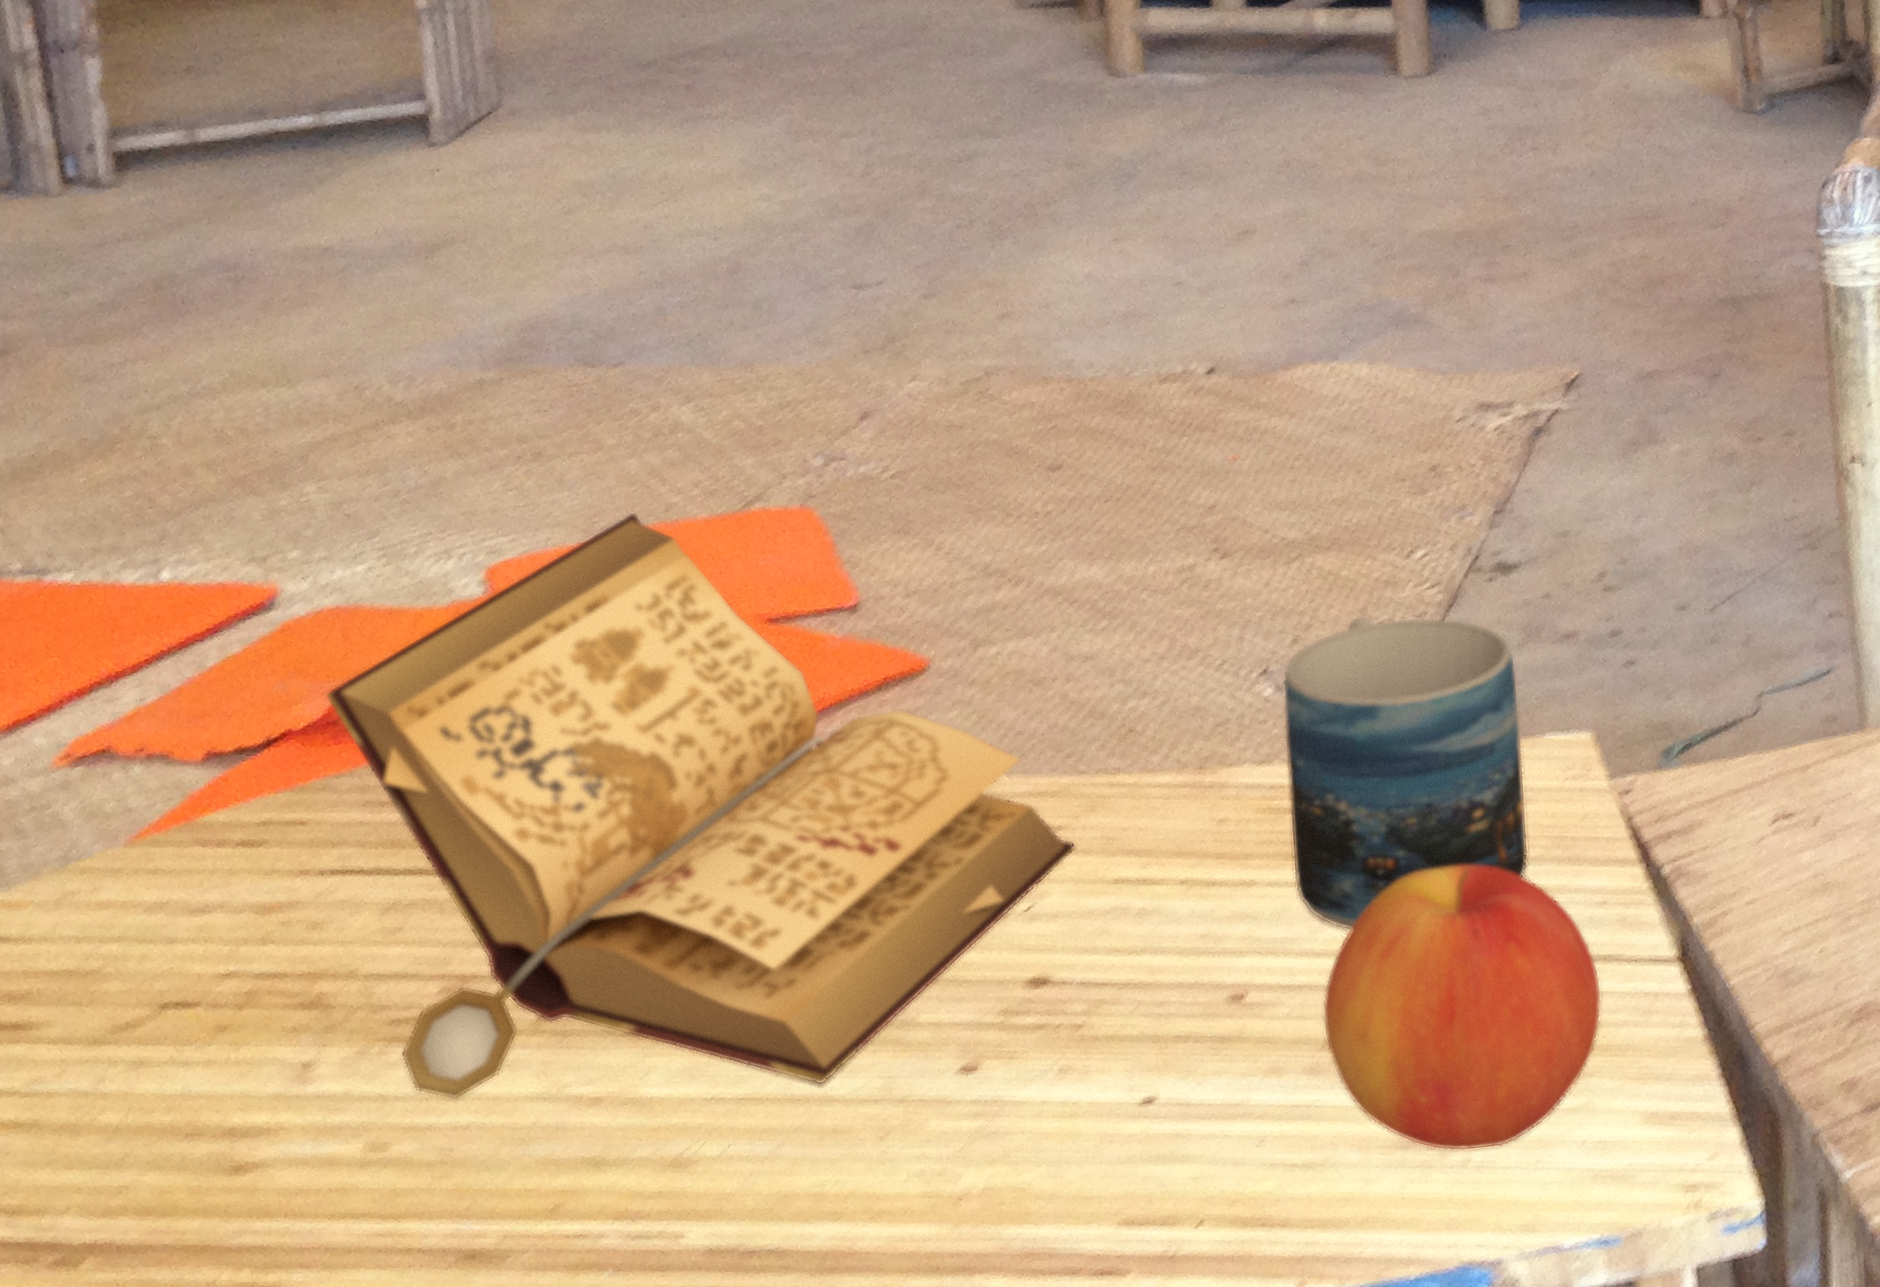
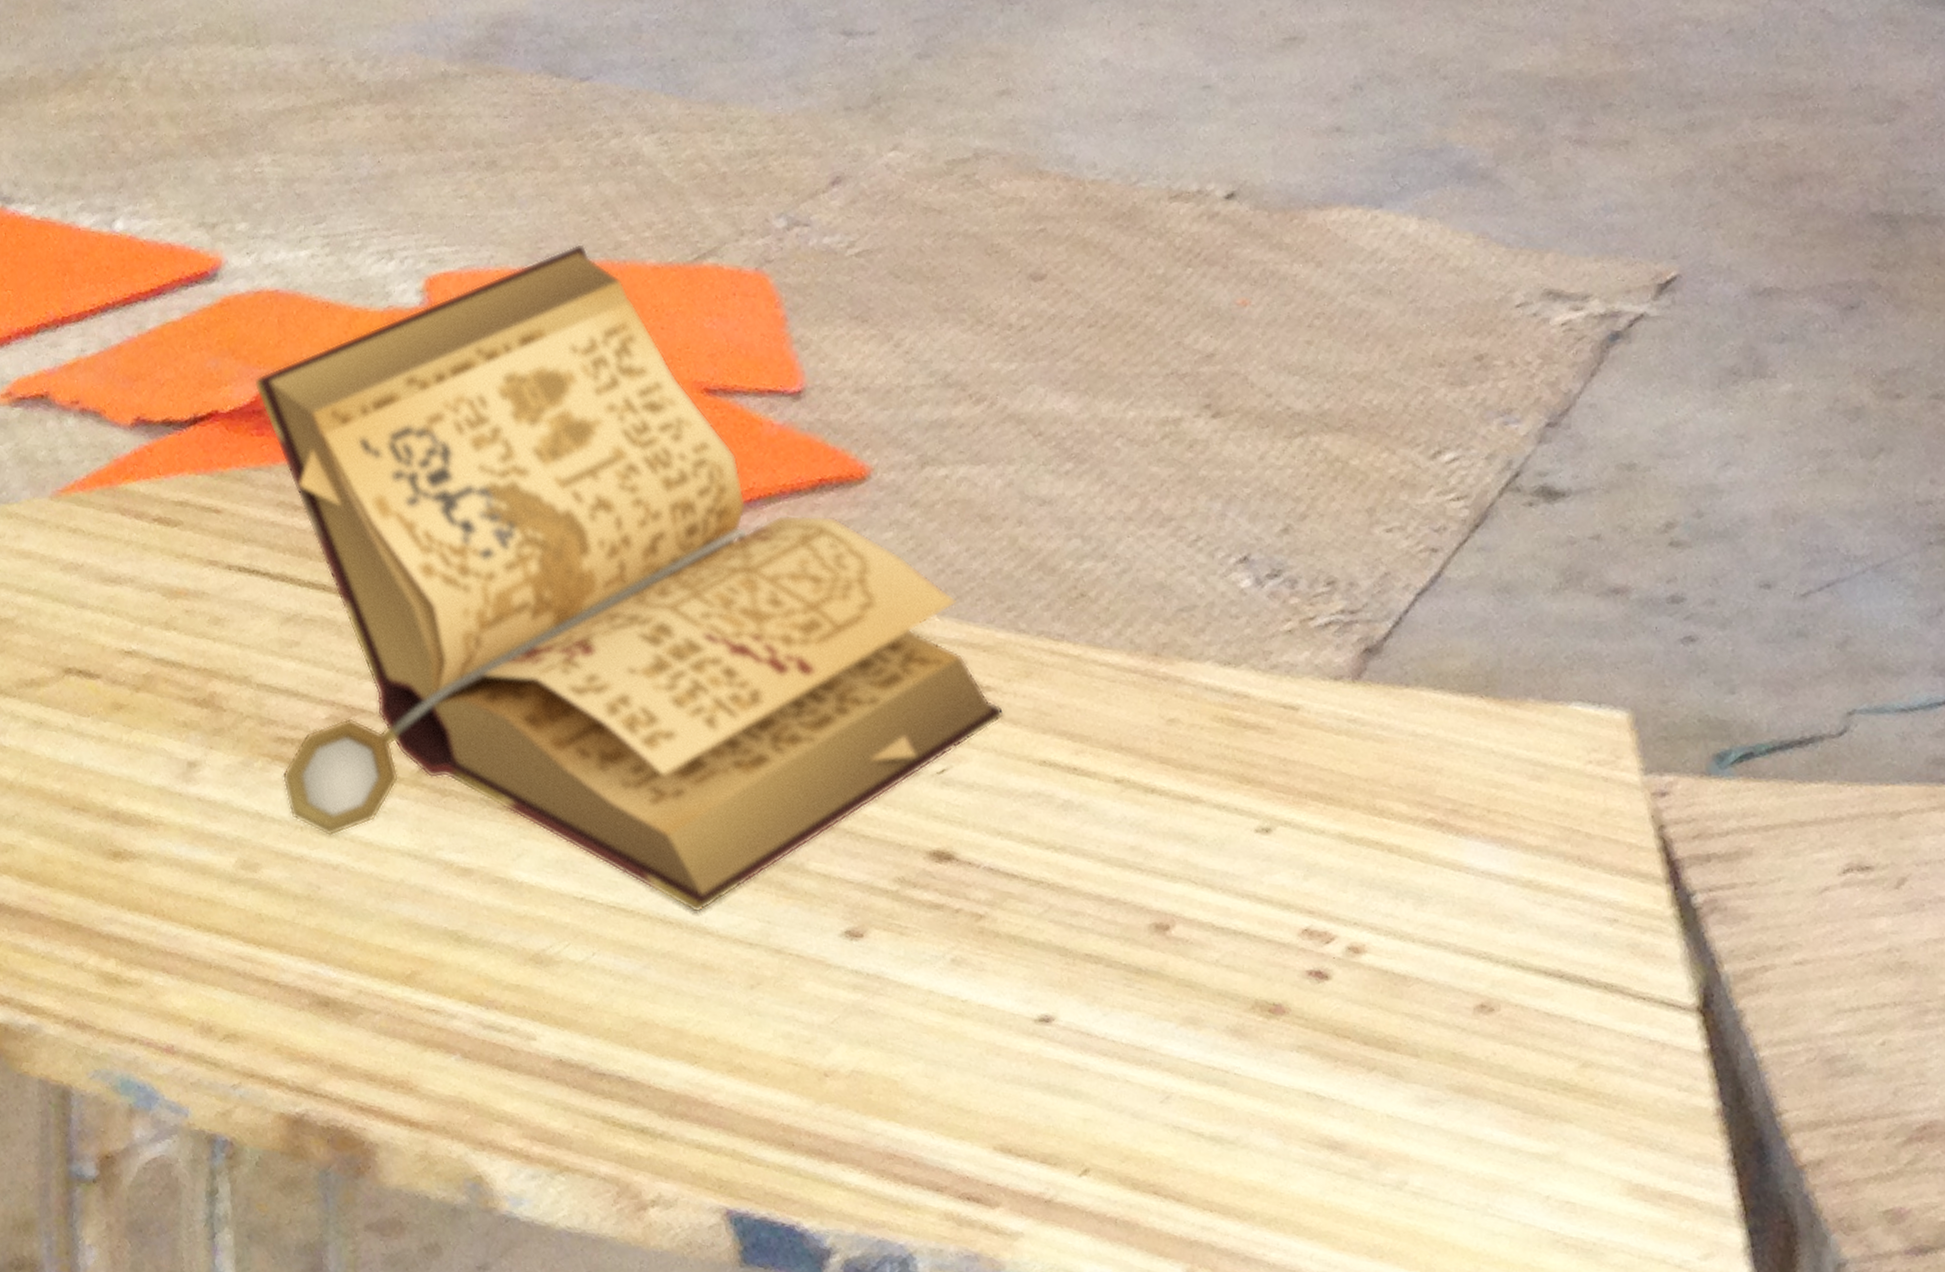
mug: present [1282,614,1529,930] -> none [1246,514,1547,881]
apple: present [1322,864,1602,1151] -> none [1255,830,1597,1177]

